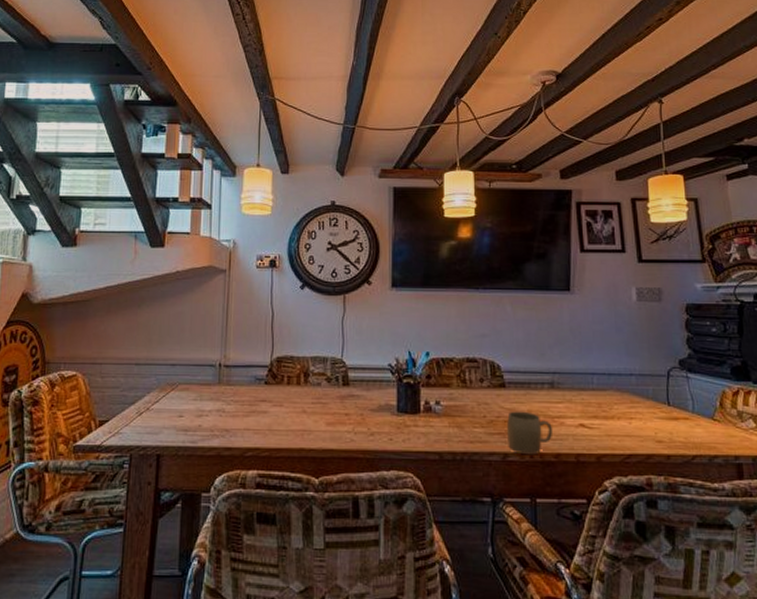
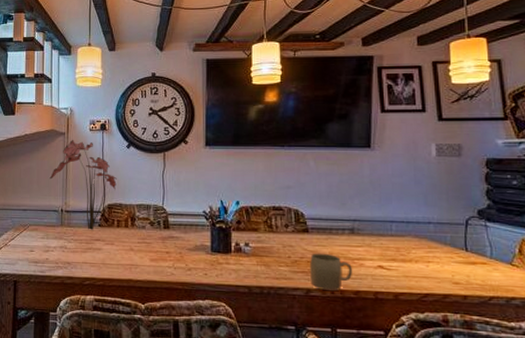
bouquet: none [205,278,288,389] -> present [49,139,117,230]

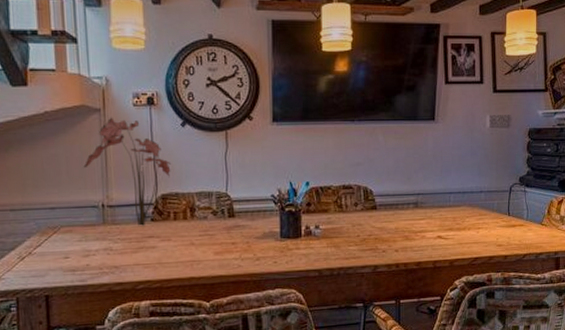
mug: present [309,253,353,292] -> none [376,229,416,266]

